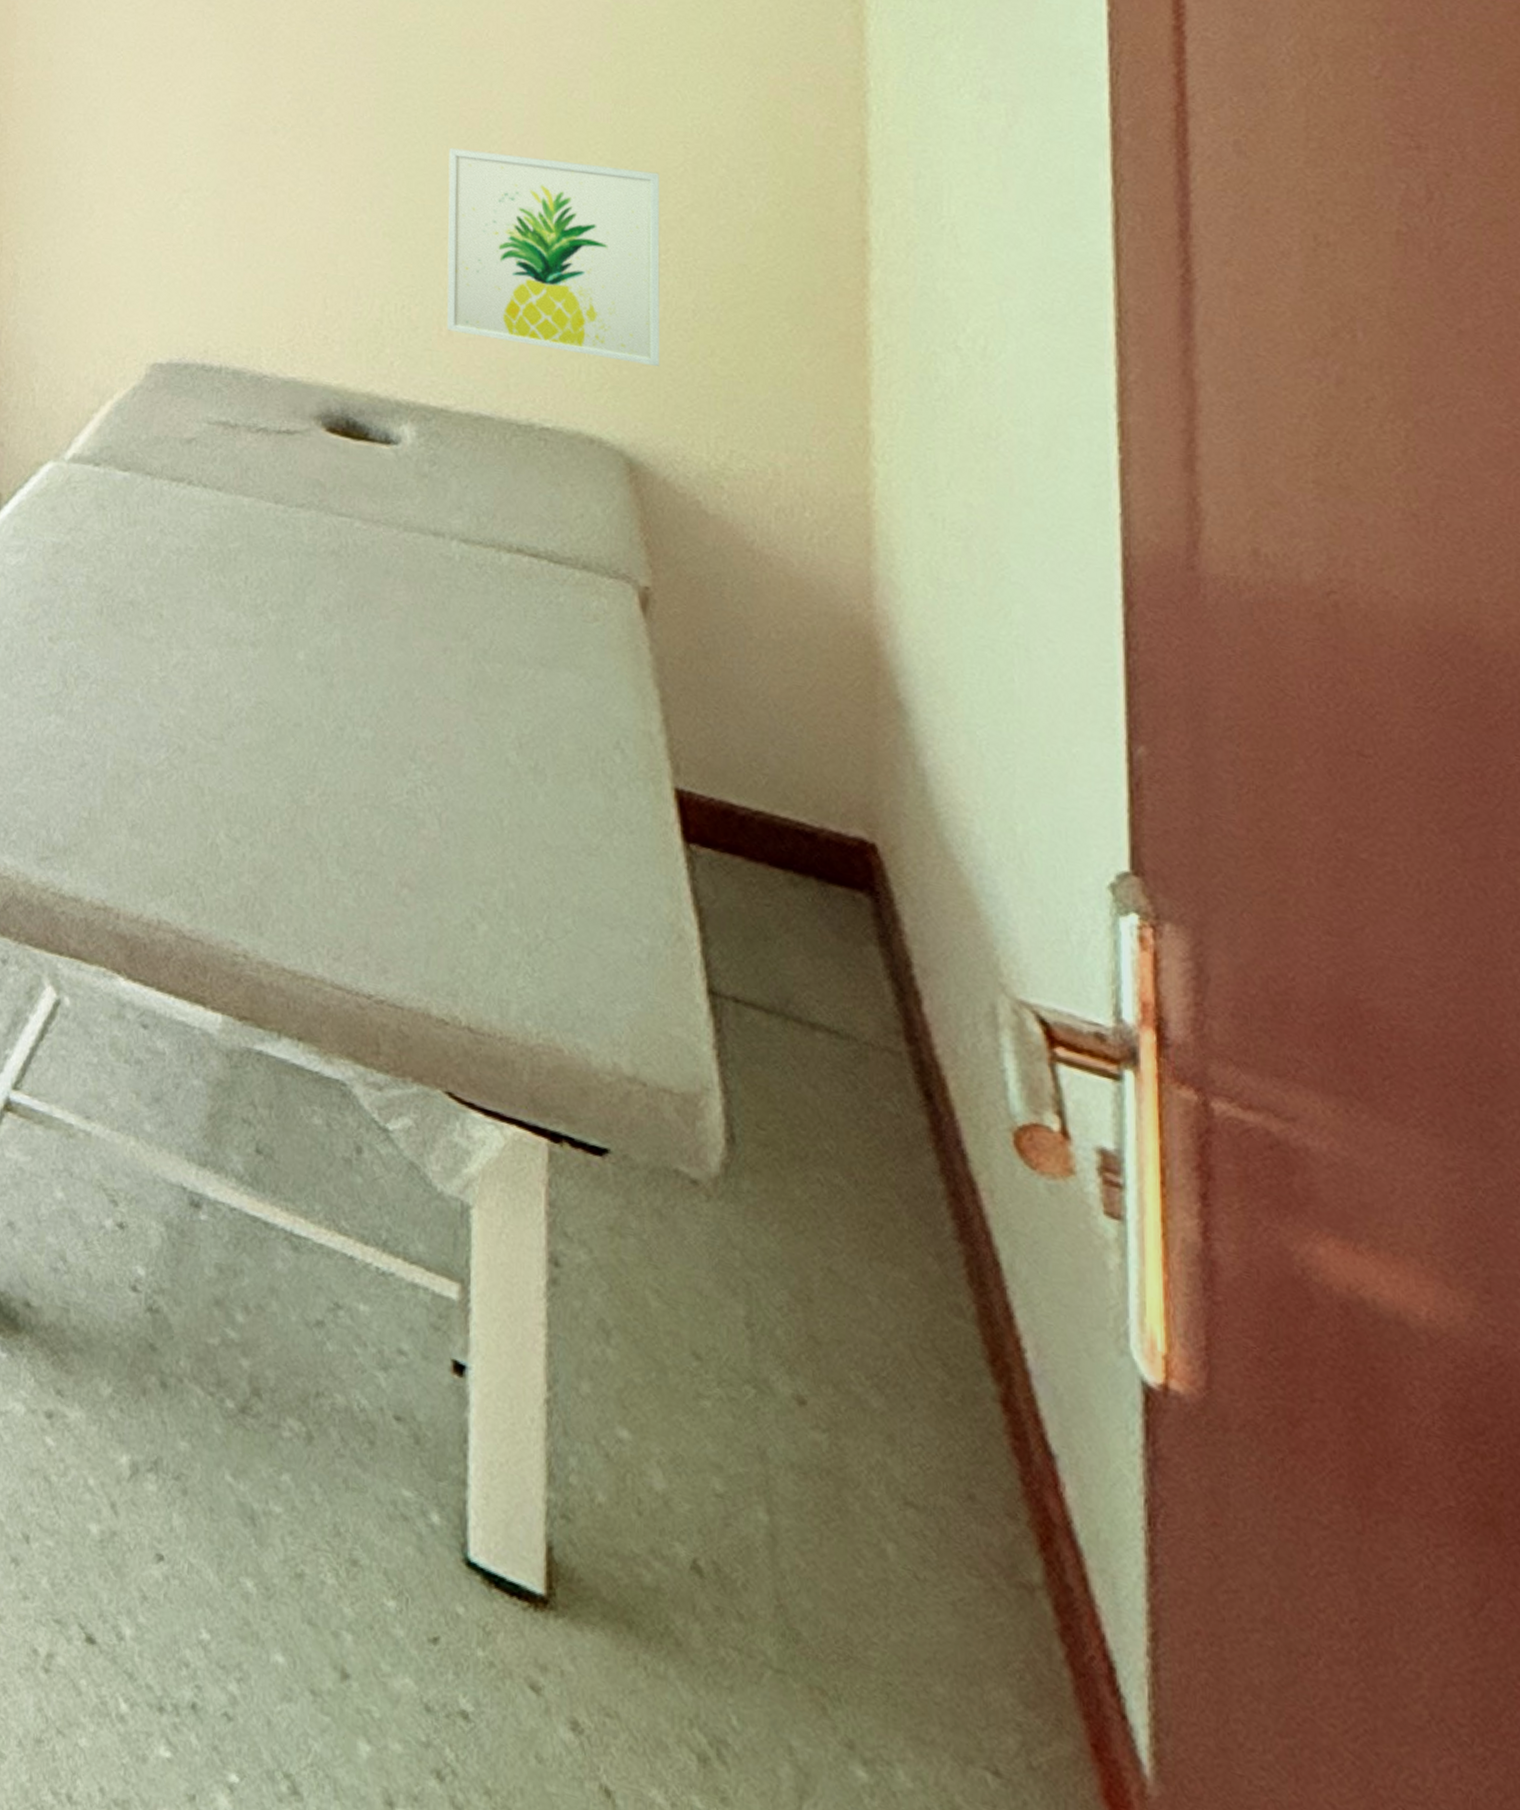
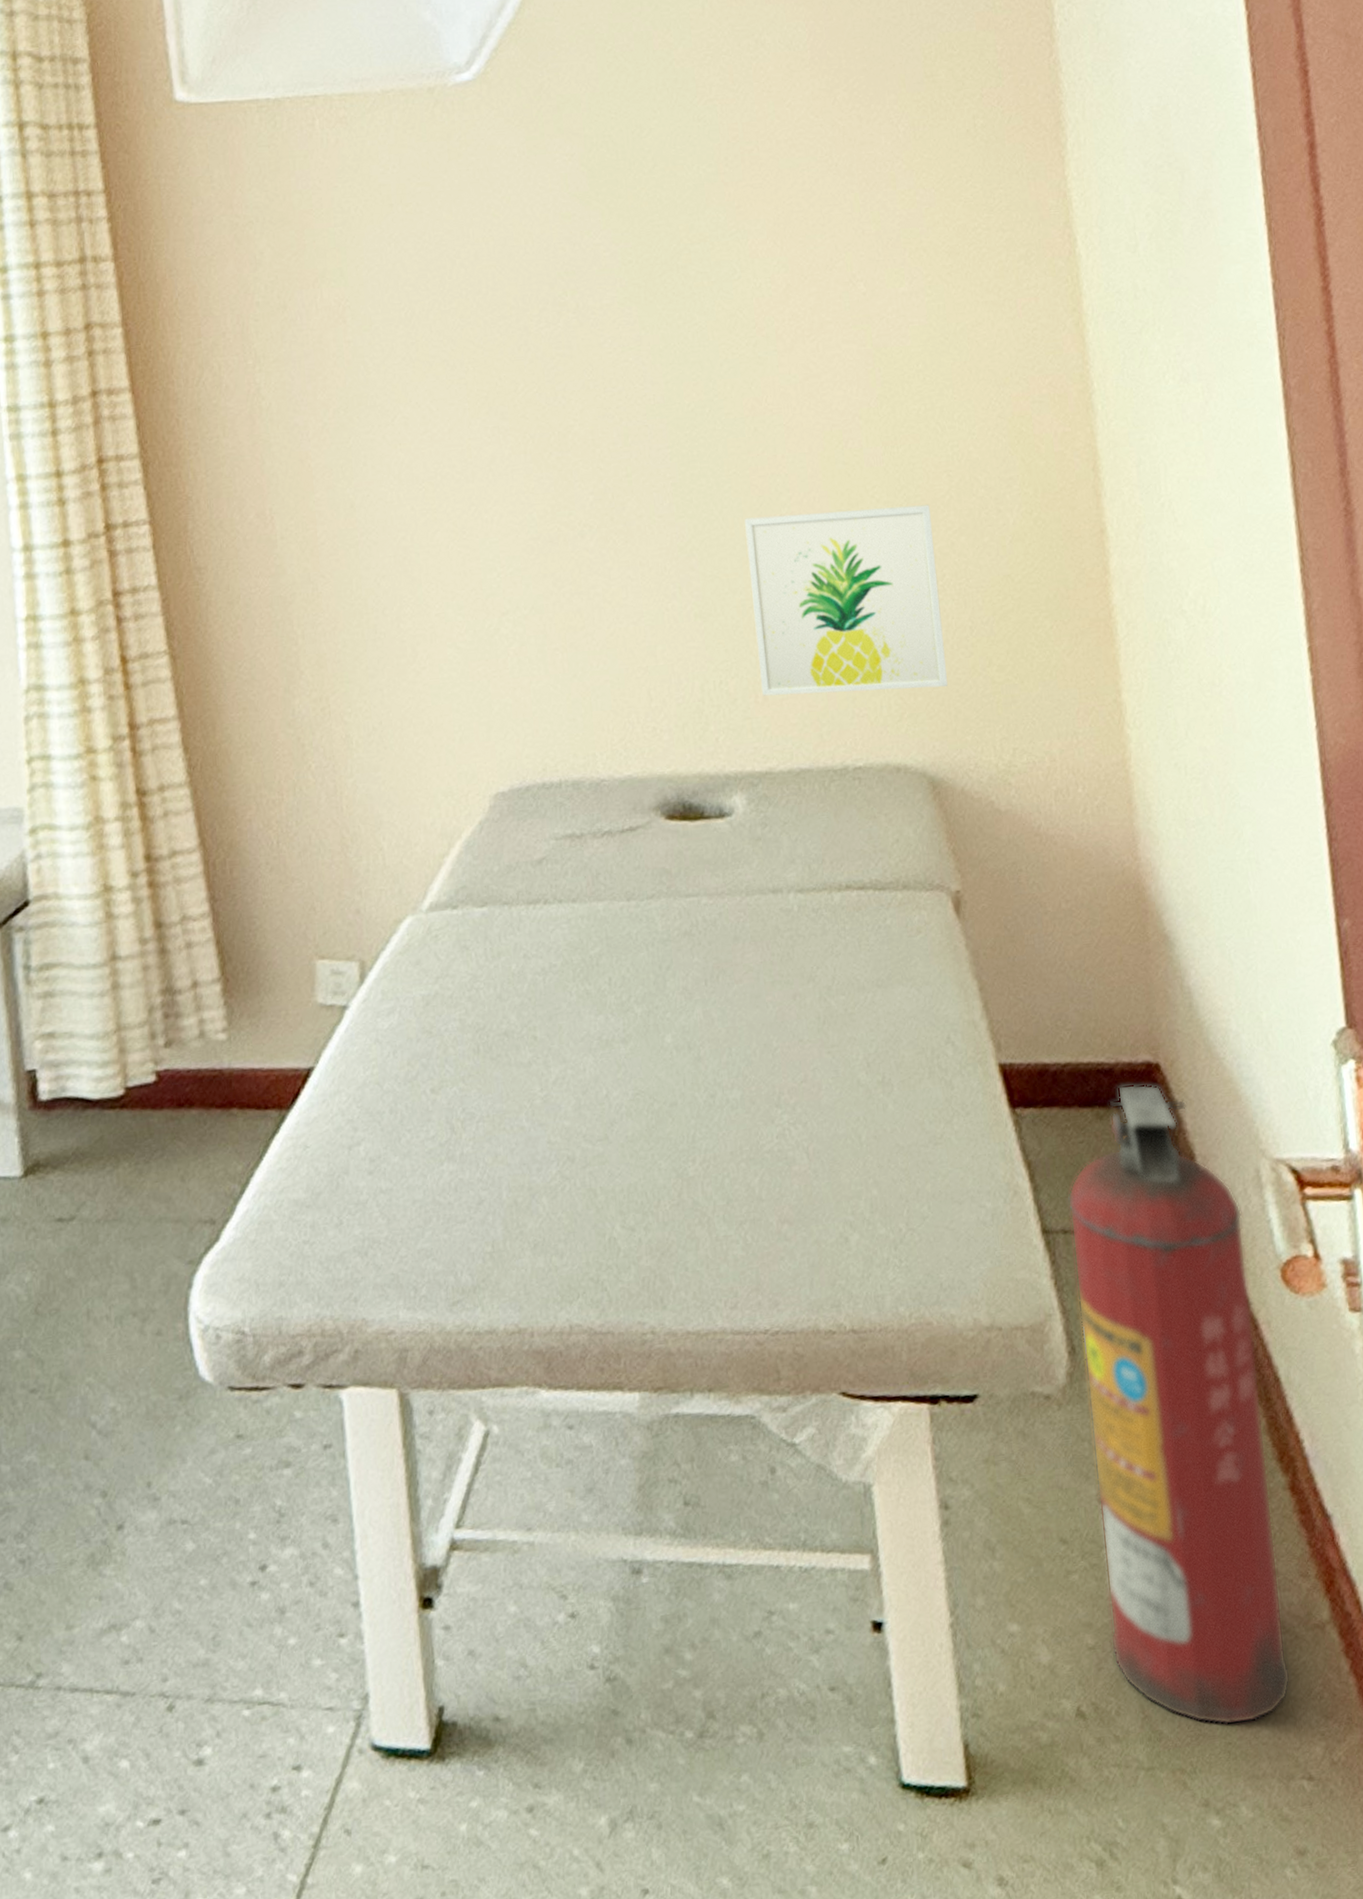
fire extinguisher: none [743,855,982,1672] -> present [1067,1084,1292,1726]

